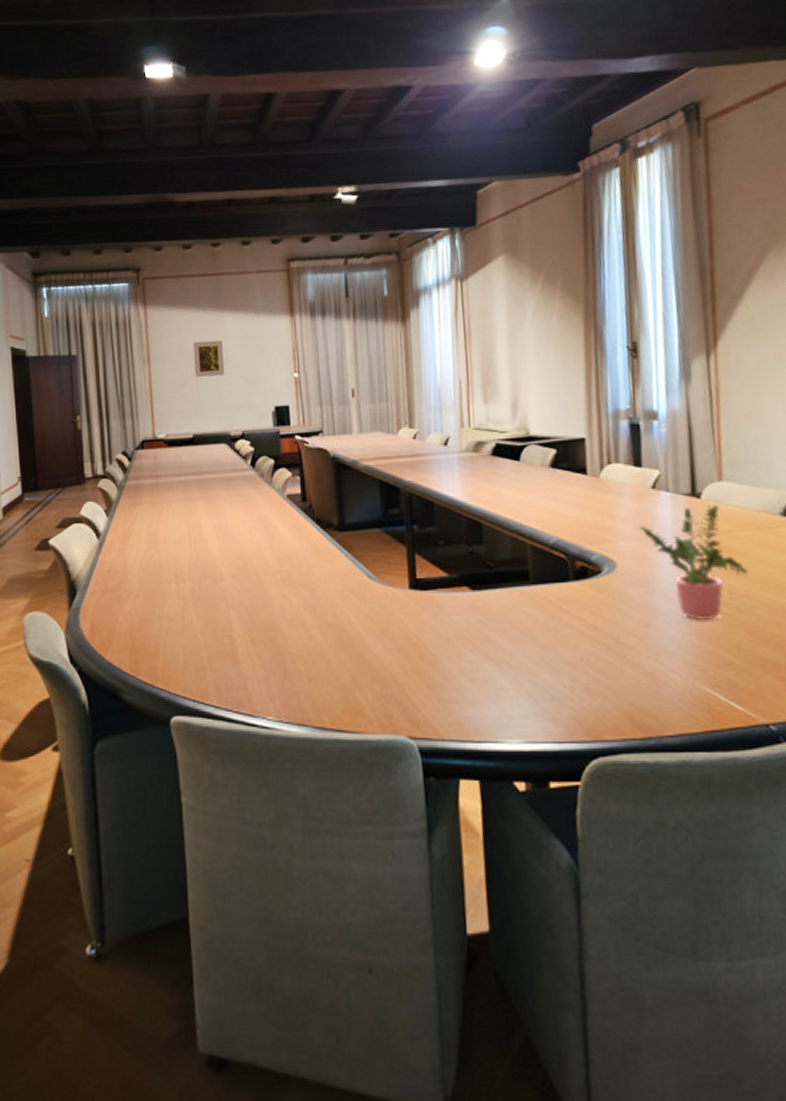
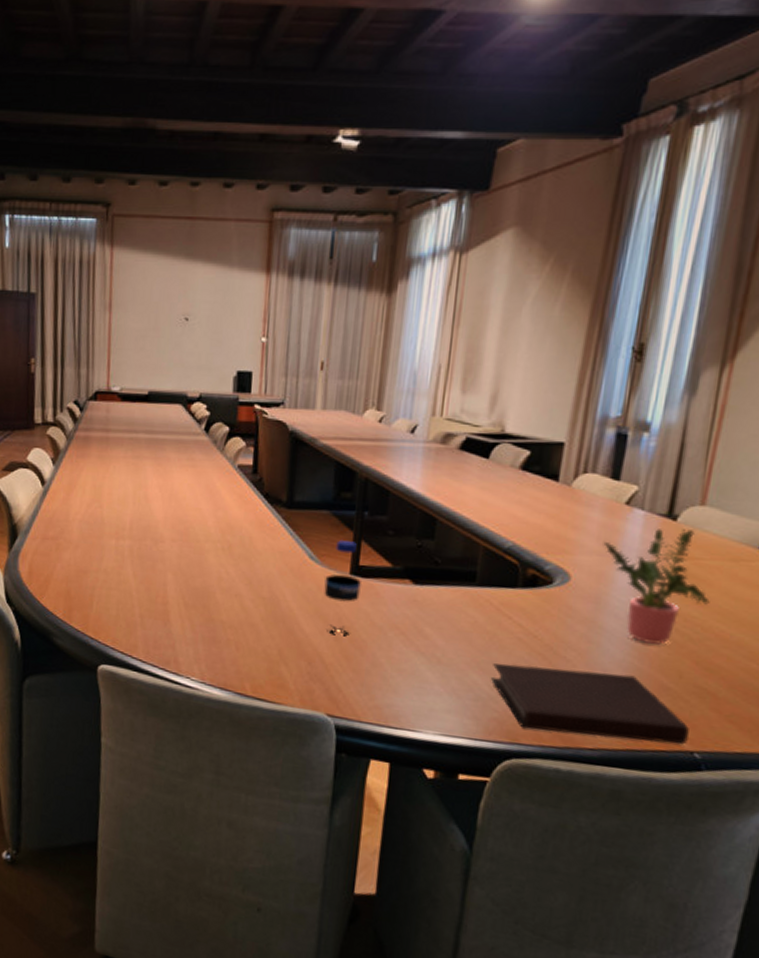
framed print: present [192,340,225,377] -> none [157,291,190,332]
water bottle: none [386,556,422,651] -> present [324,540,361,634]
notebook: none [561,654,761,724] -> present [491,663,689,745]

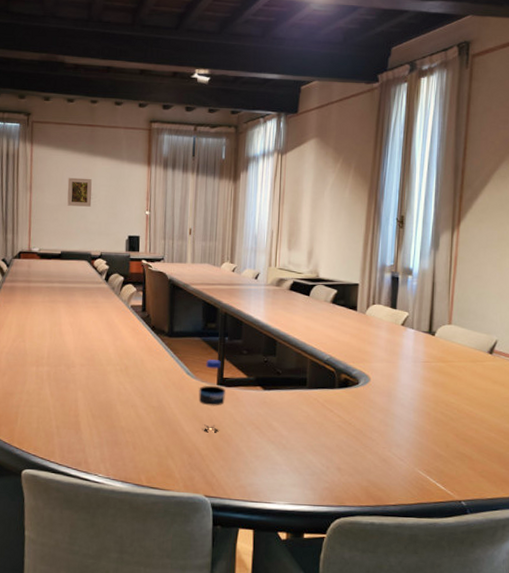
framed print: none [157,291,190,332] -> present [67,177,92,207]
notebook: present [491,663,689,745] -> none [322,445,457,496]
potted plant: present [603,529,710,645] -> none [389,341,461,425]

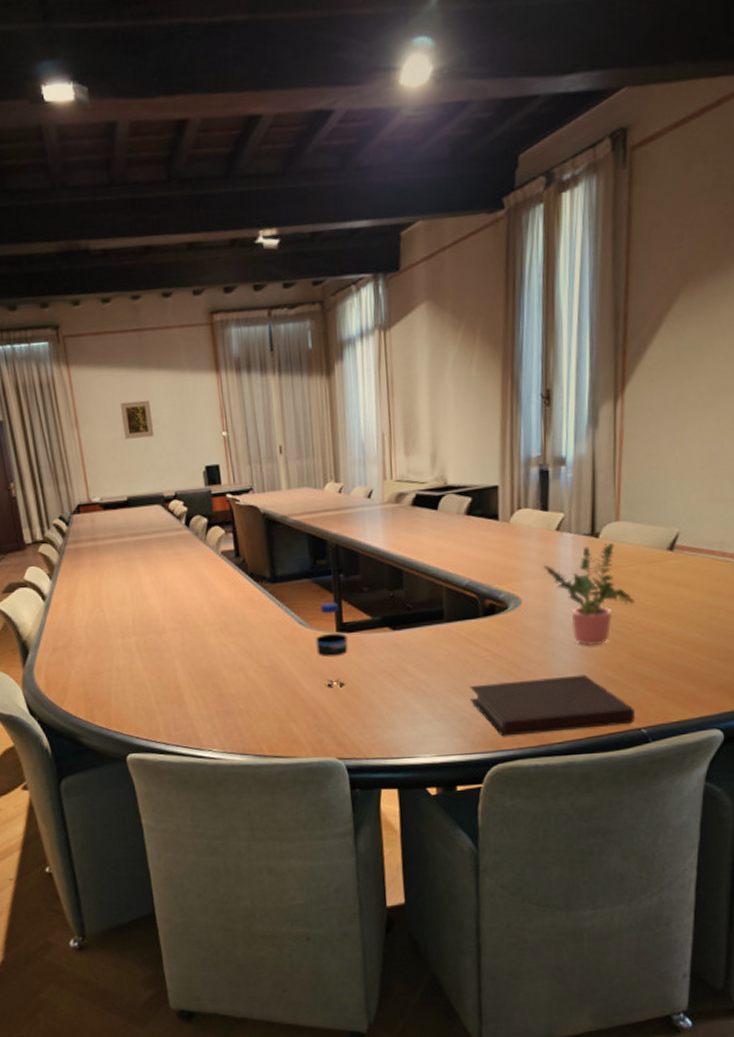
notebook: none [322,445,457,496] -> present [470,674,635,737]
potted plant: none [389,341,461,425] -> present [543,543,635,646]

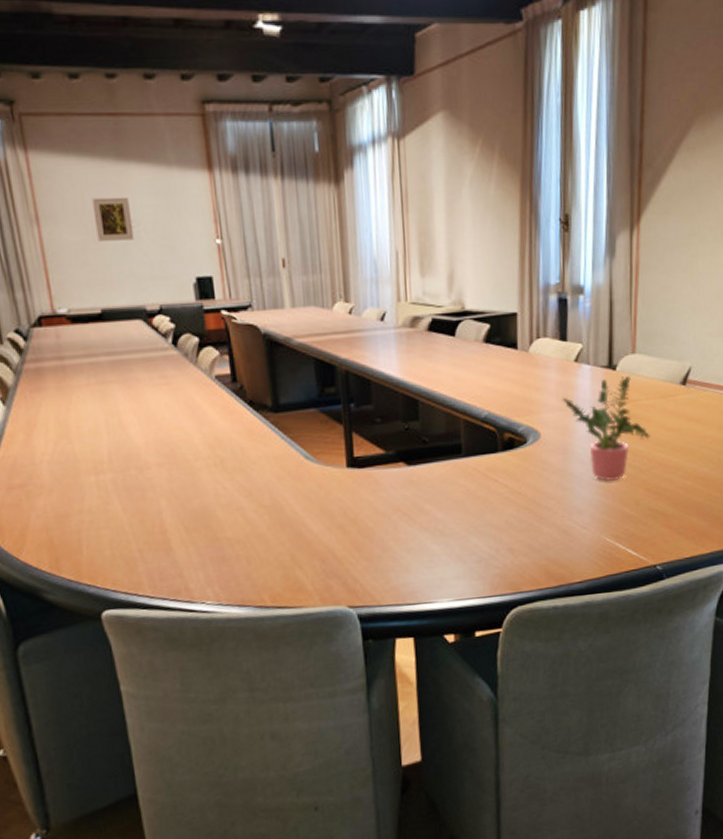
water bottle: present [316,602,348,687] -> none [324,435,360,528]
notebook: present [470,674,635,737] -> none [489,511,650,578]

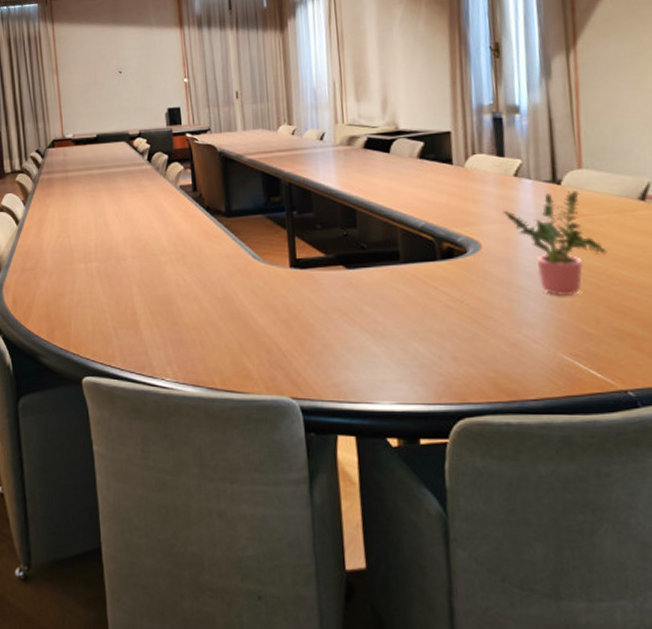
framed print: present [91,196,135,241] -> none [94,51,123,84]

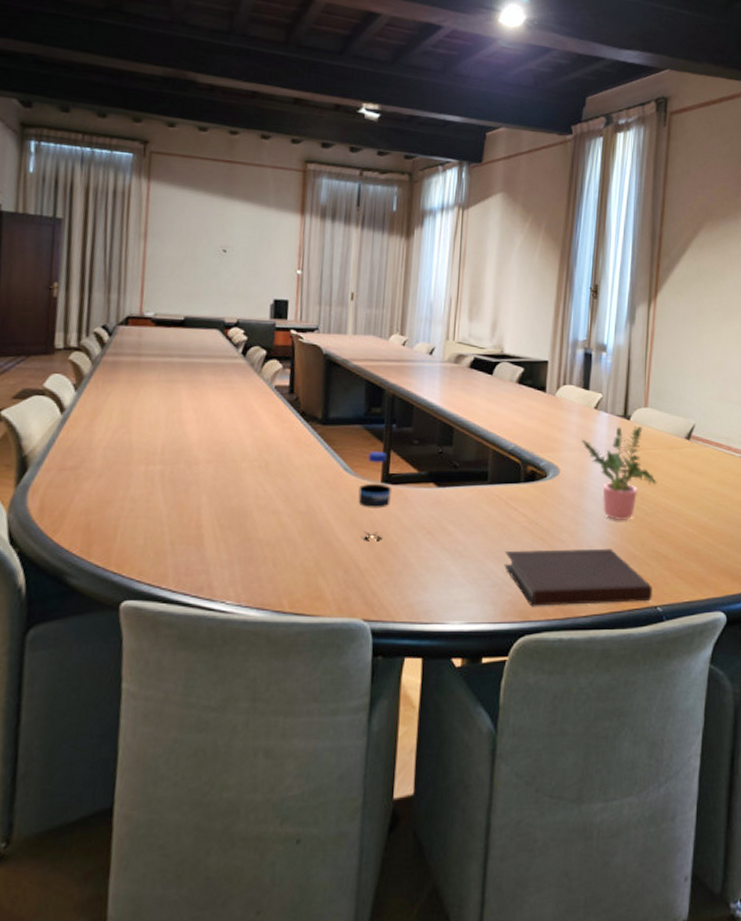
water bottle: none [269,238,302,323] -> present [358,452,391,540]
notebook: none [430,326,619,388] -> present [505,548,652,606]

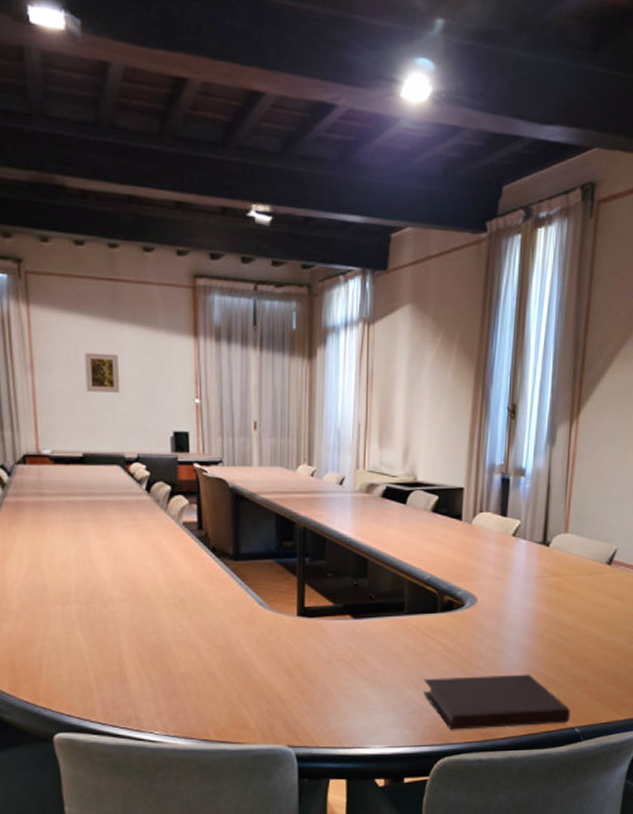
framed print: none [194,224,228,262] -> present [84,352,120,393]
water bottle: present [358,452,391,540] -> none [275,586,308,672]
potted plant: present [581,426,657,521] -> none [499,553,577,648]

